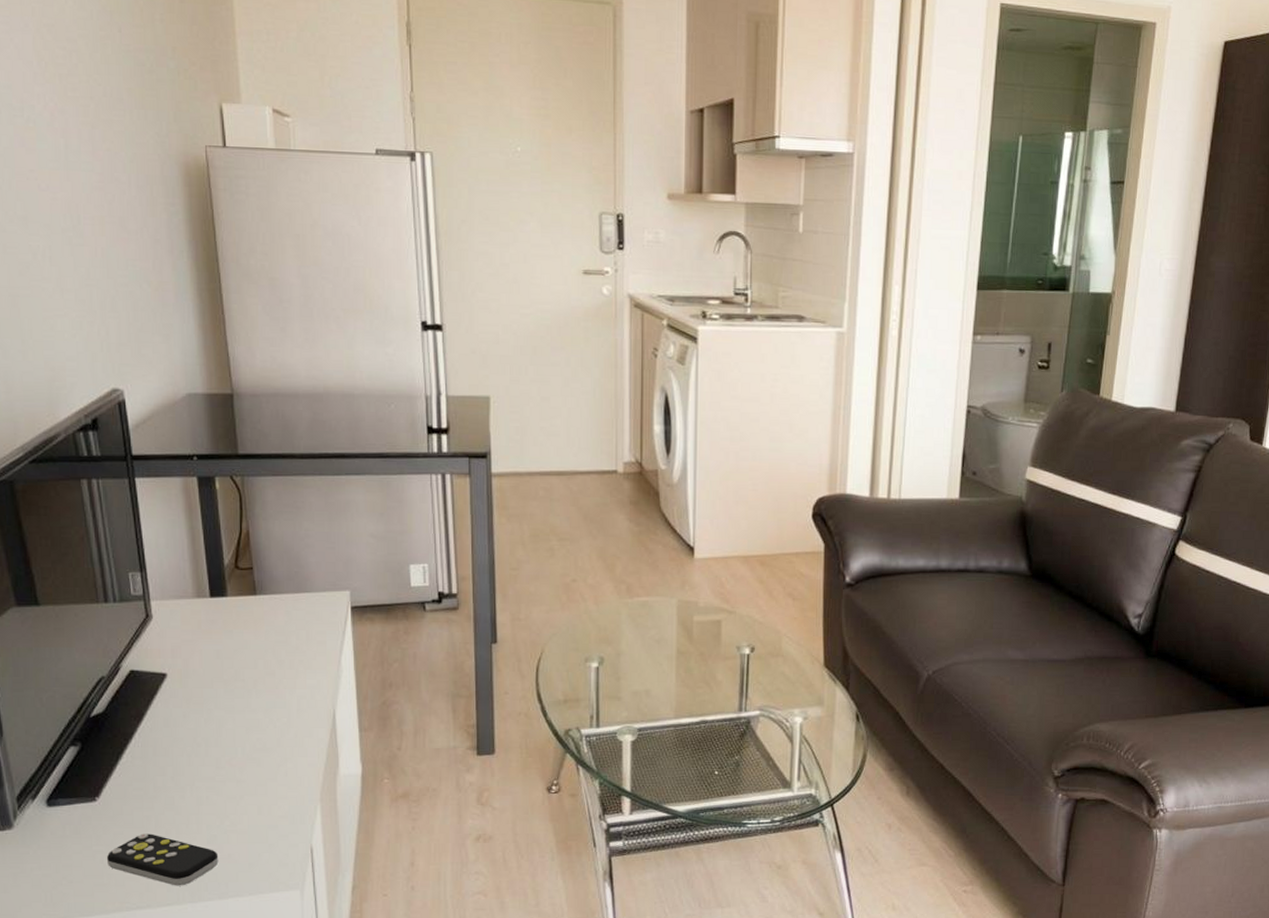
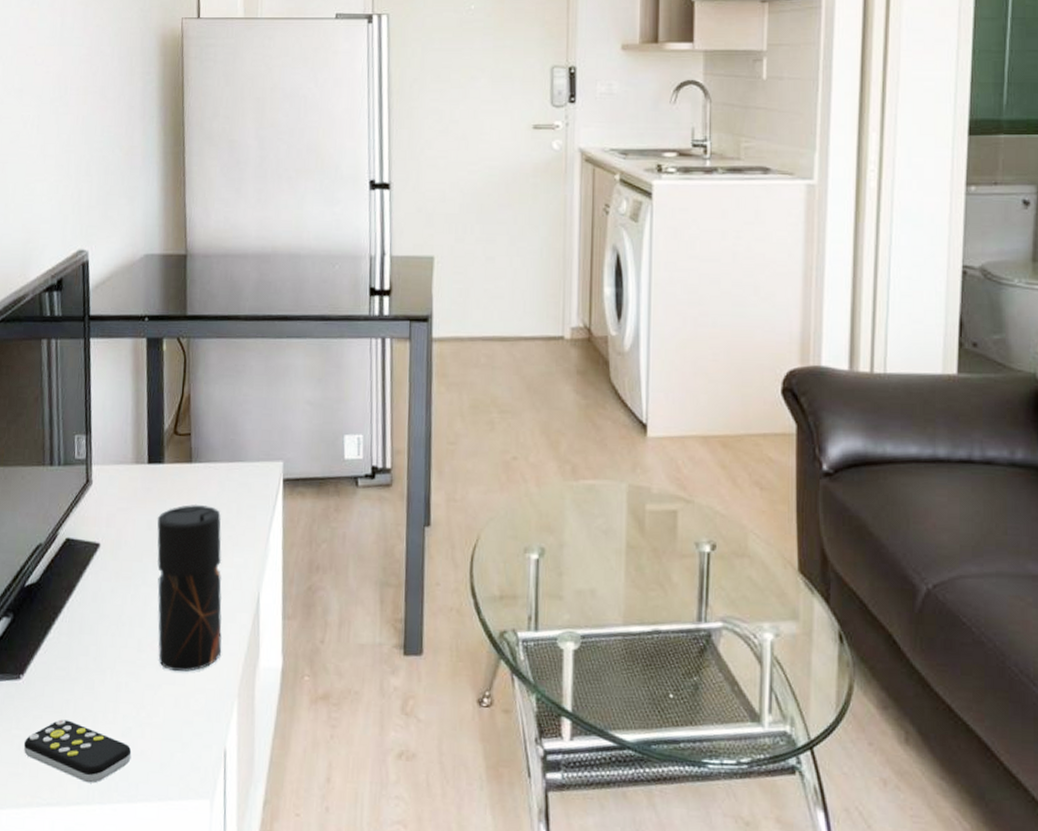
pepper grinder: none [224,633,301,784] -> present [157,504,222,672]

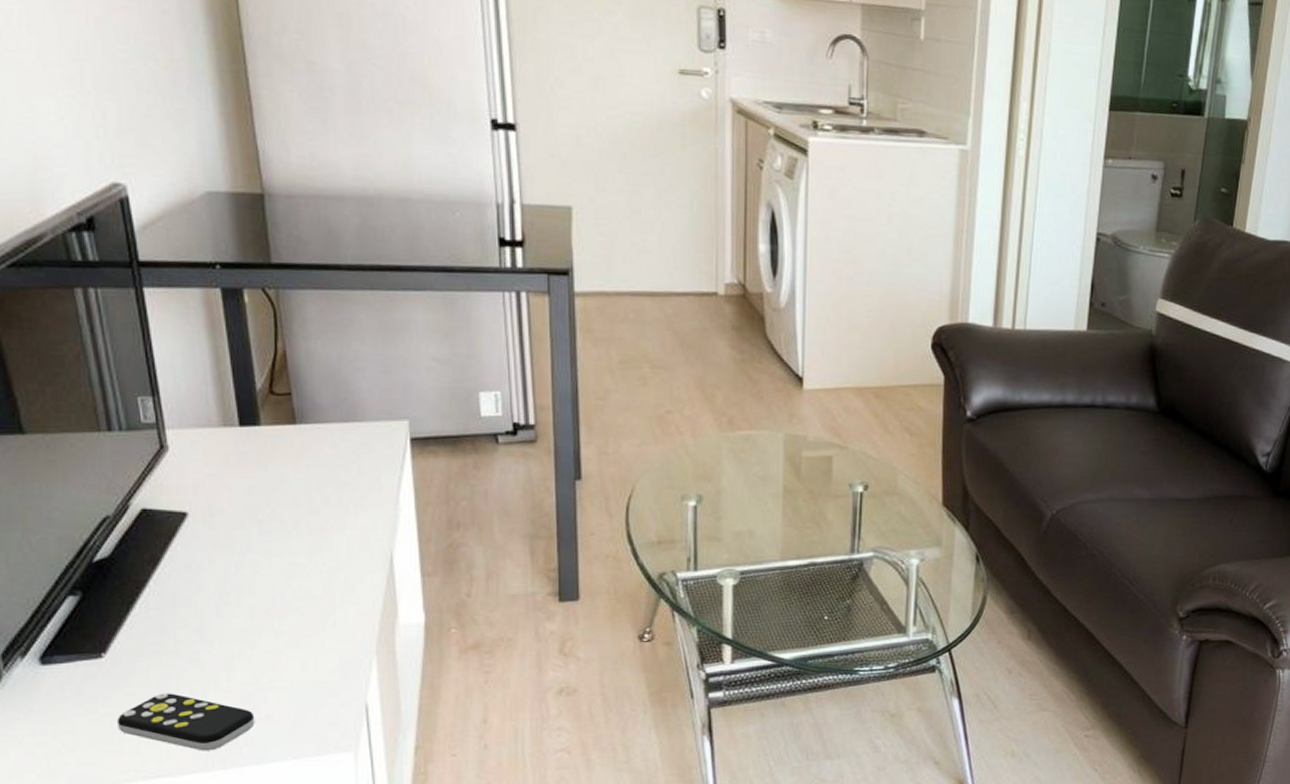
pepper grinder: present [157,504,222,672] -> none [258,467,353,636]

